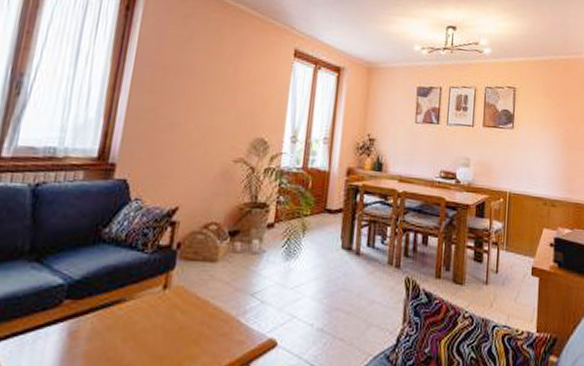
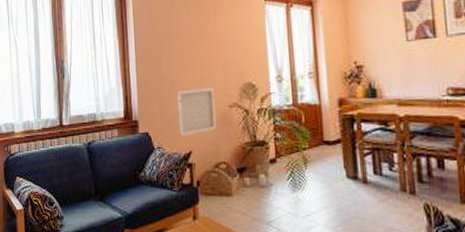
wall art: none [166,135,220,188] -> present [176,88,216,136]

